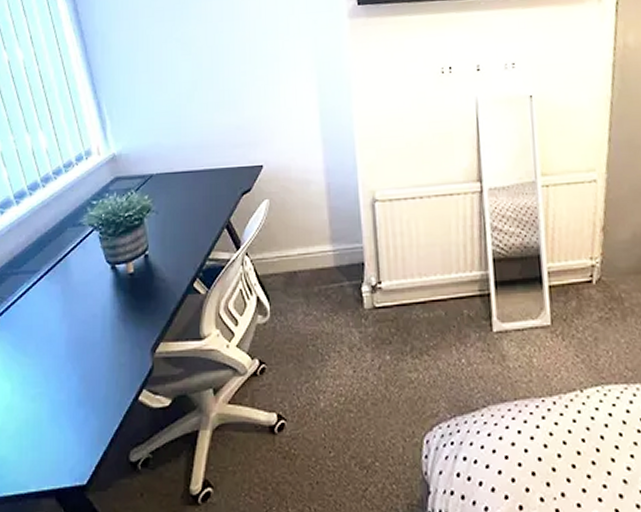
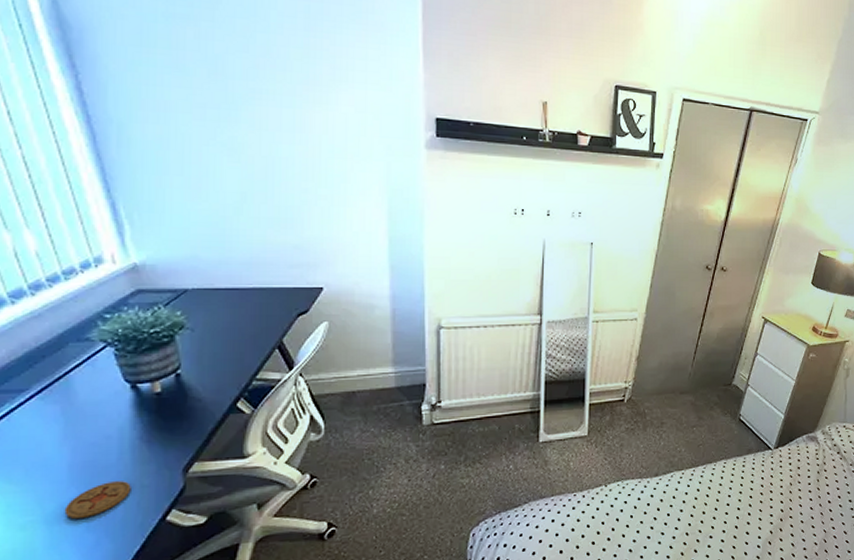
coaster: none [62,358,111,393] -> present [64,481,131,519]

